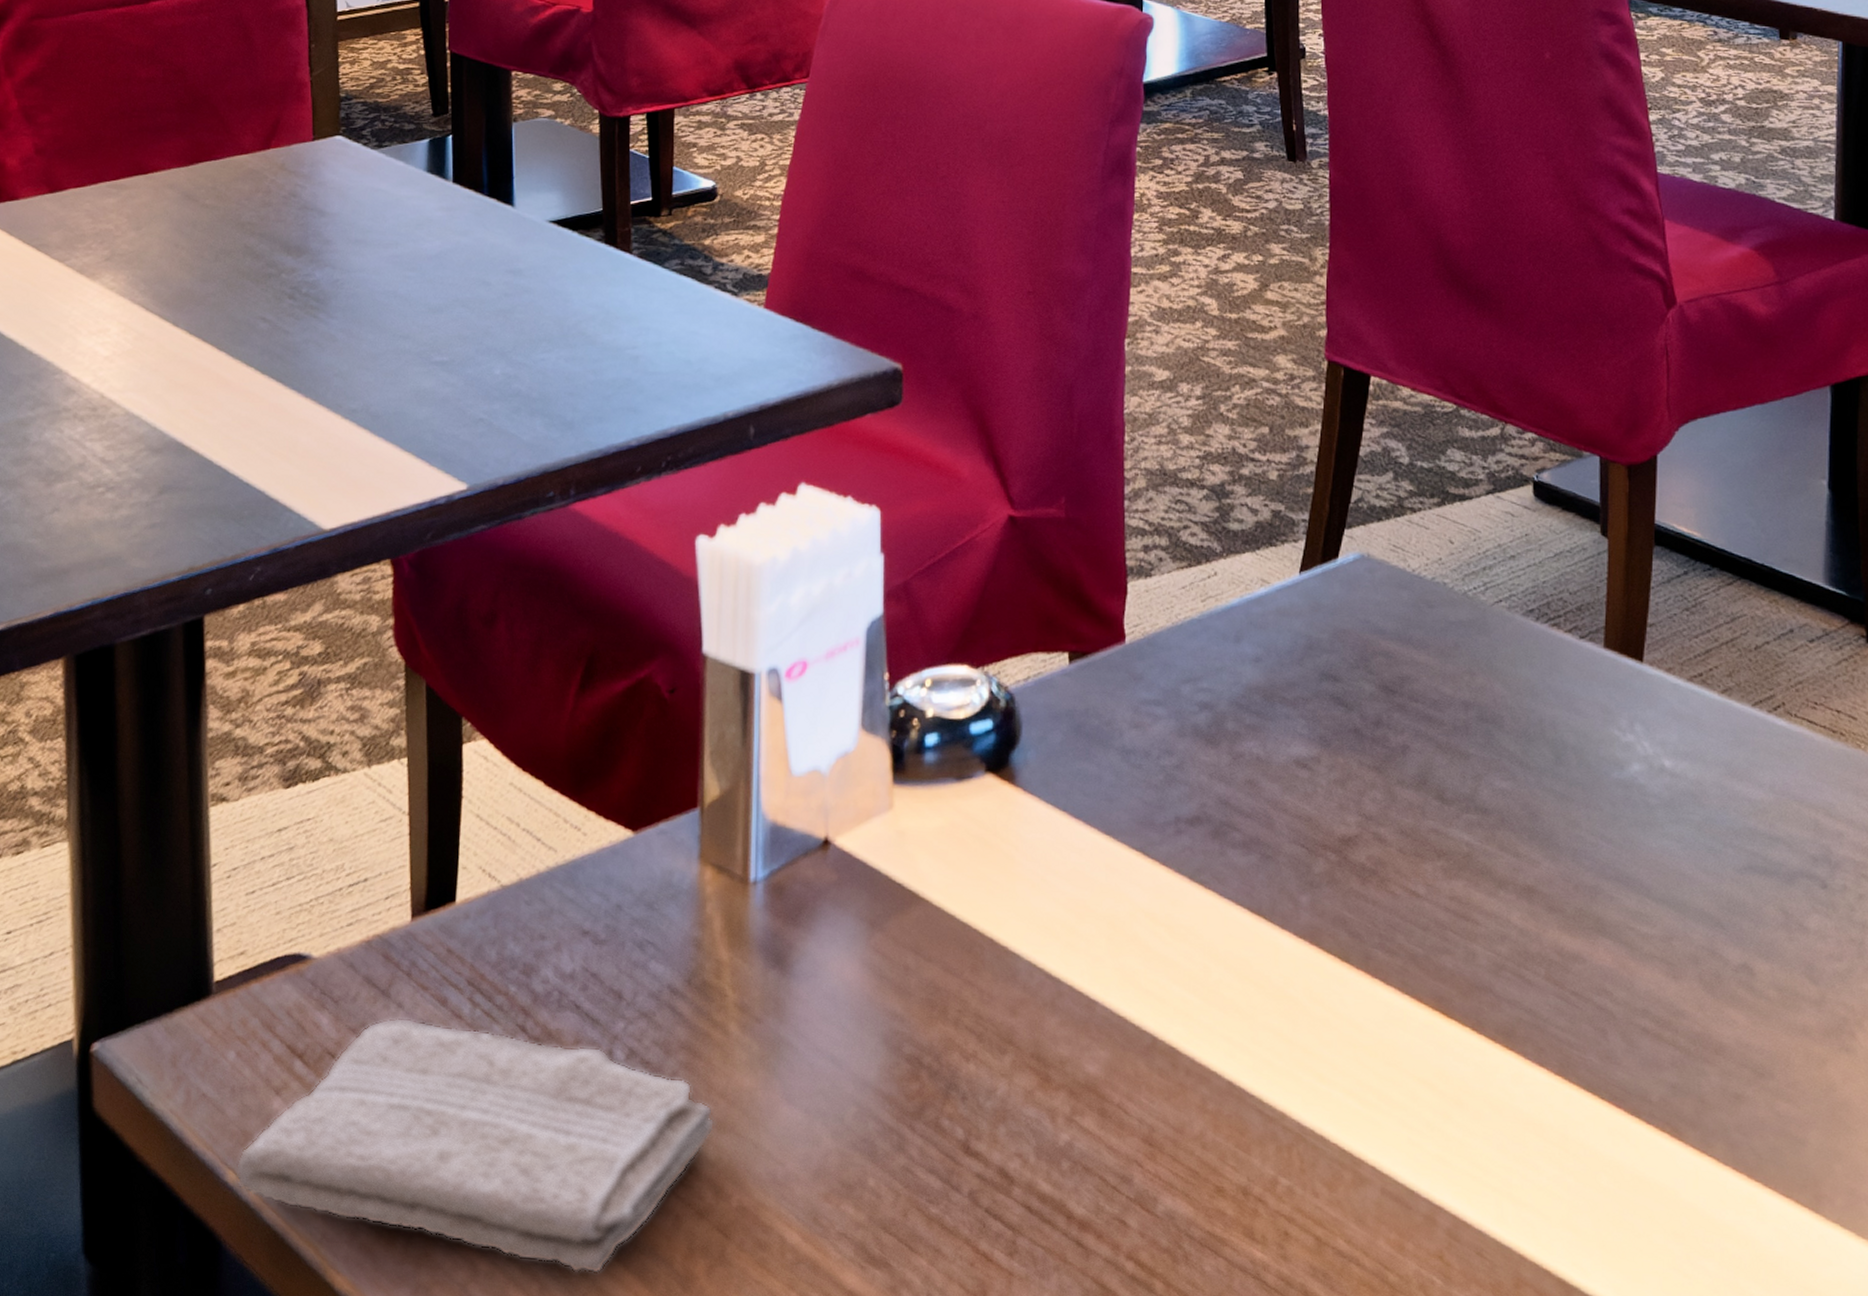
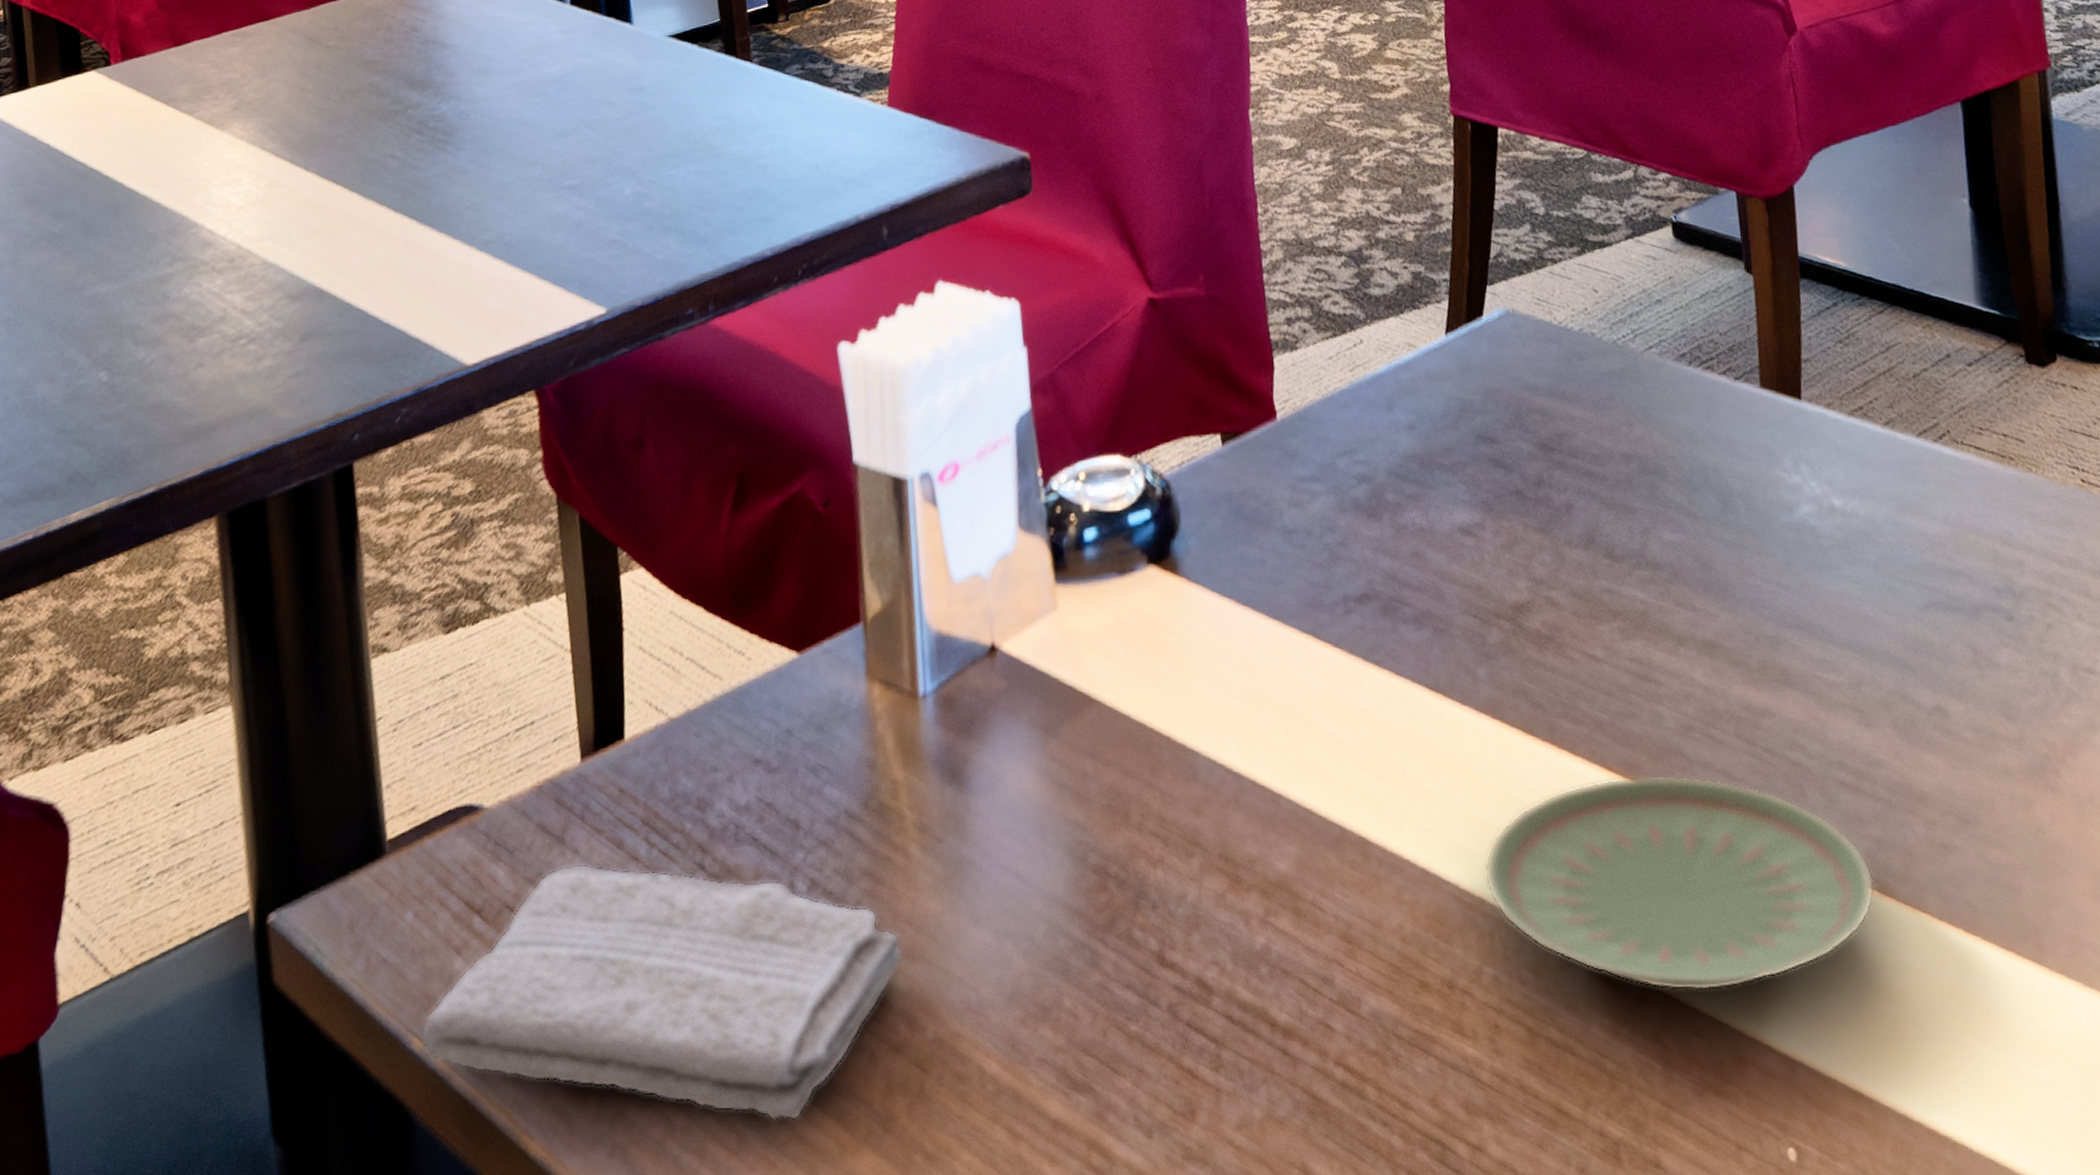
plate: none [1288,1009,1666,1215] -> present [1483,776,1875,992]

